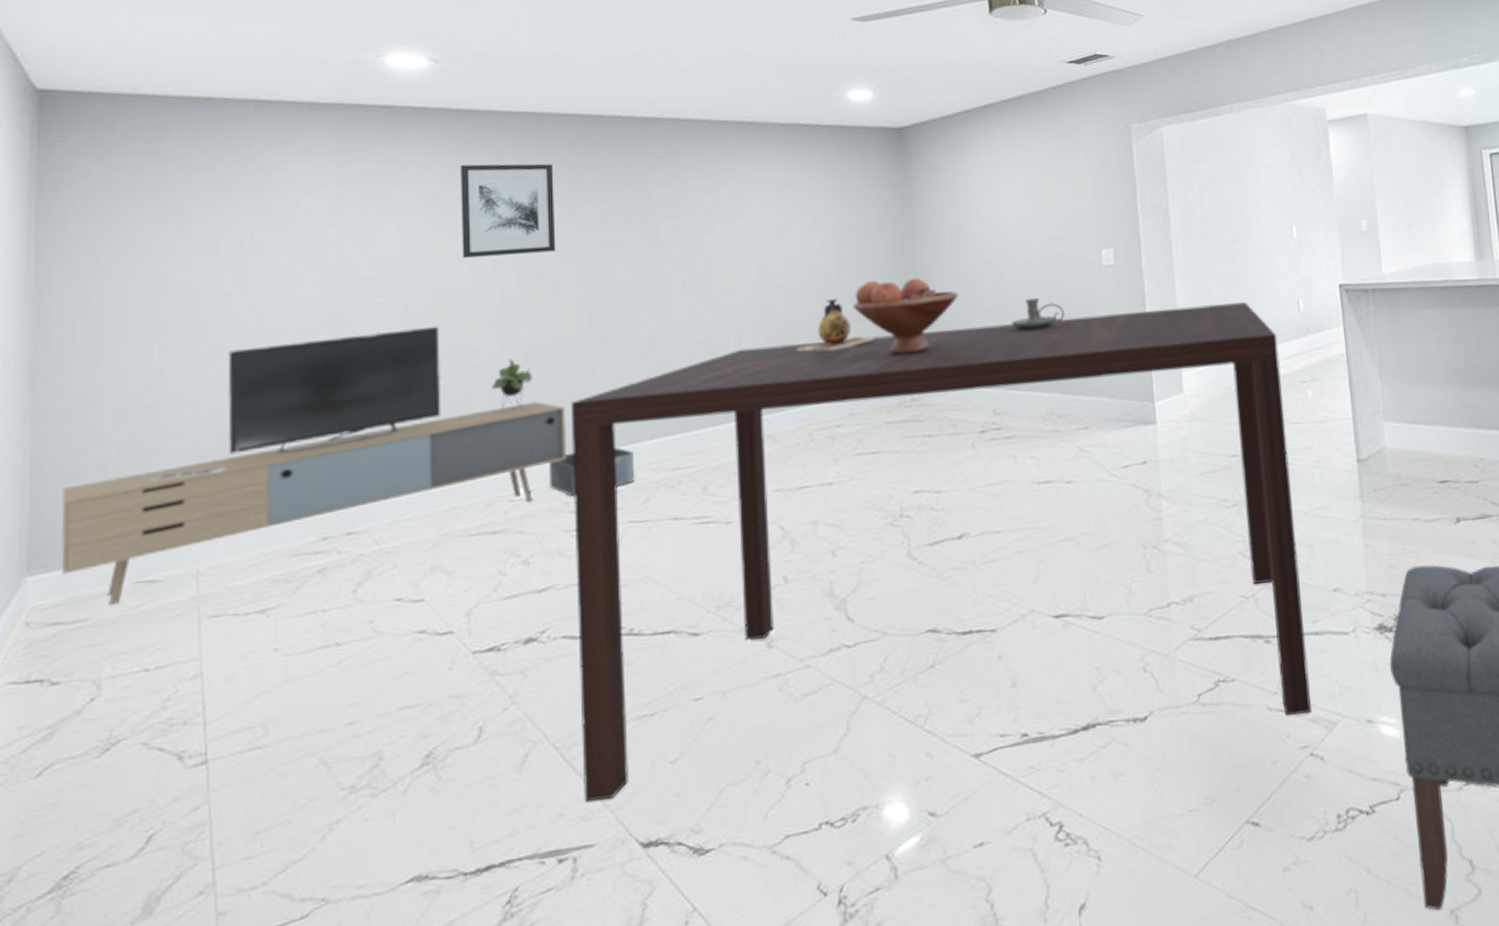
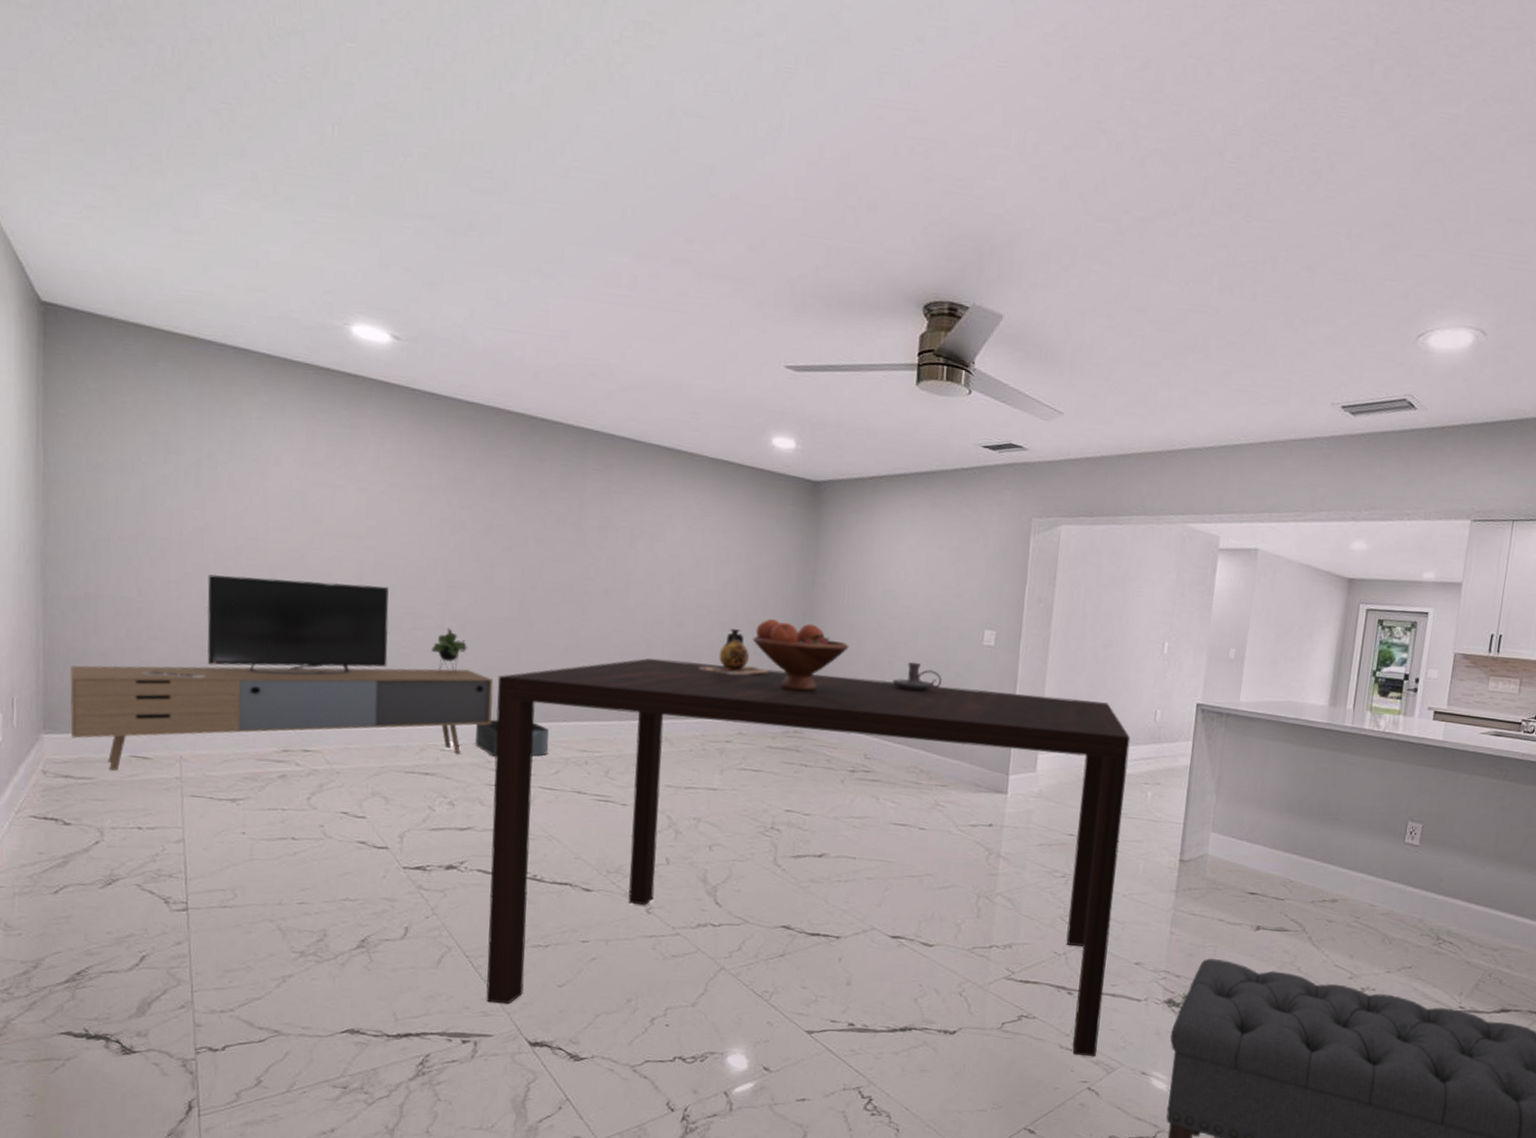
wall art: present [459,163,556,258] -> none [412,443,498,539]

